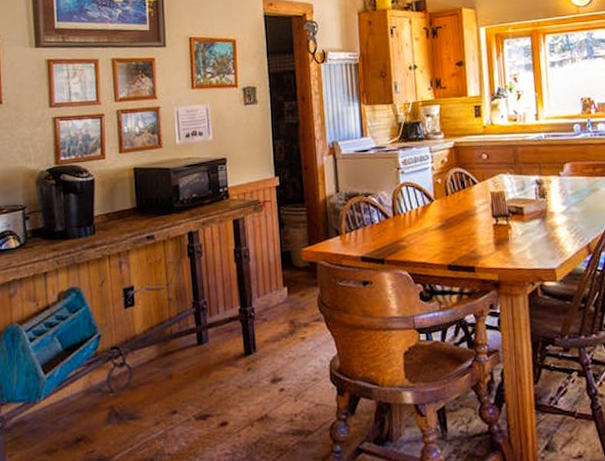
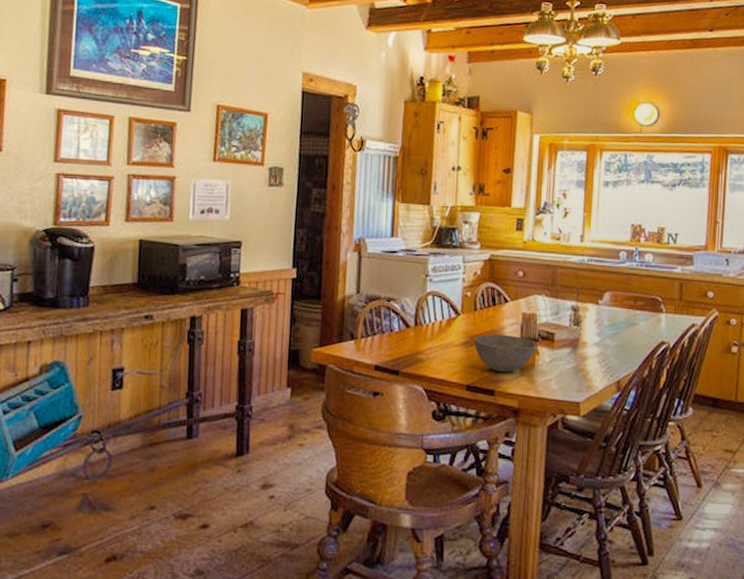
bowl: none [449,214,509,250] -> present [473,334,537,373]

